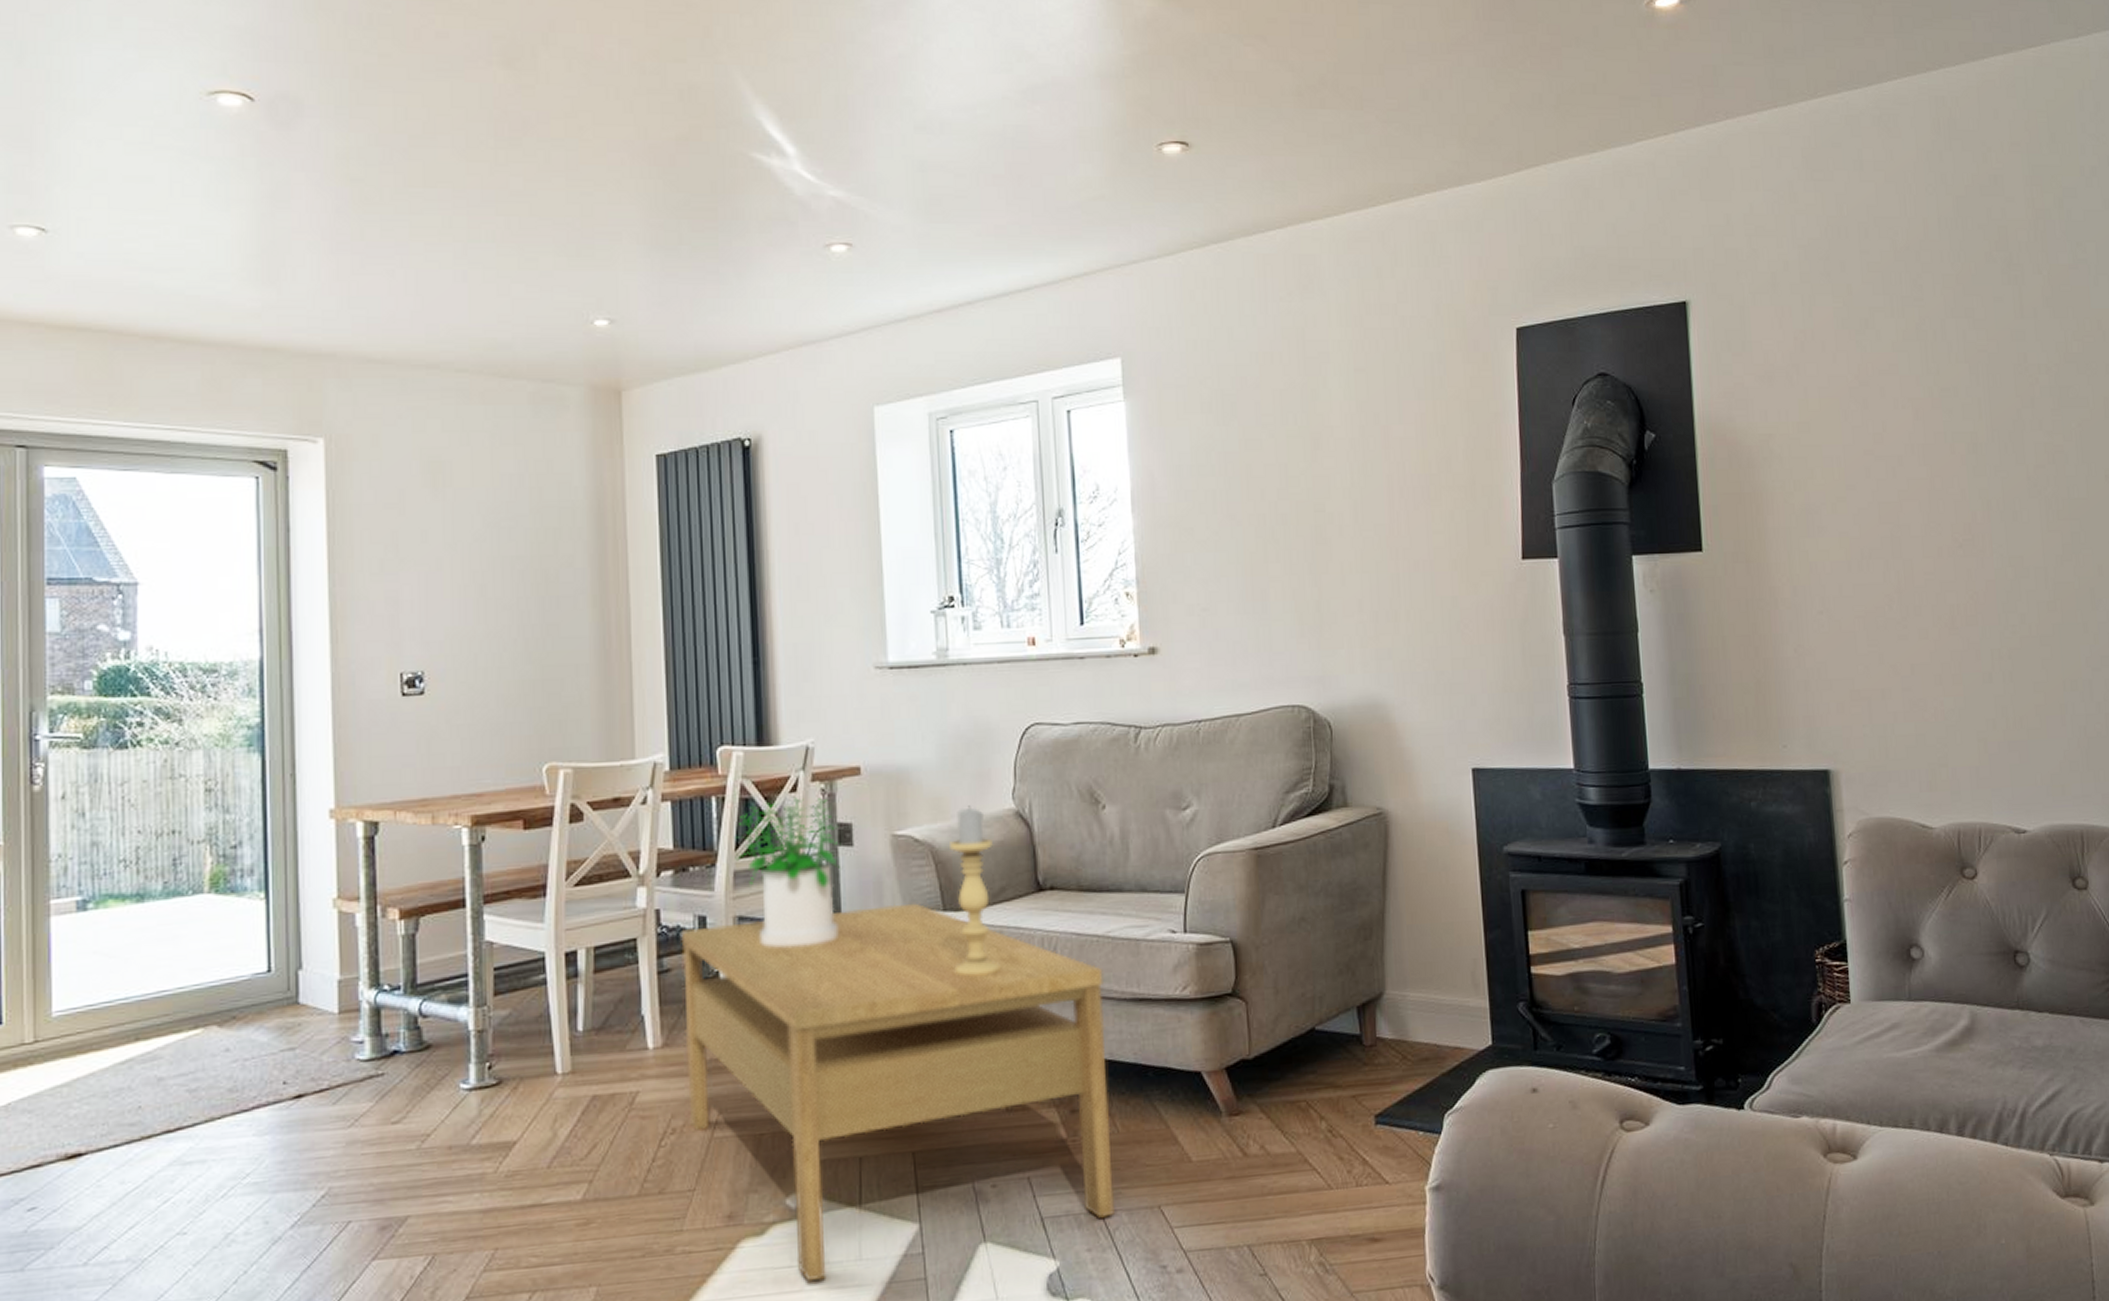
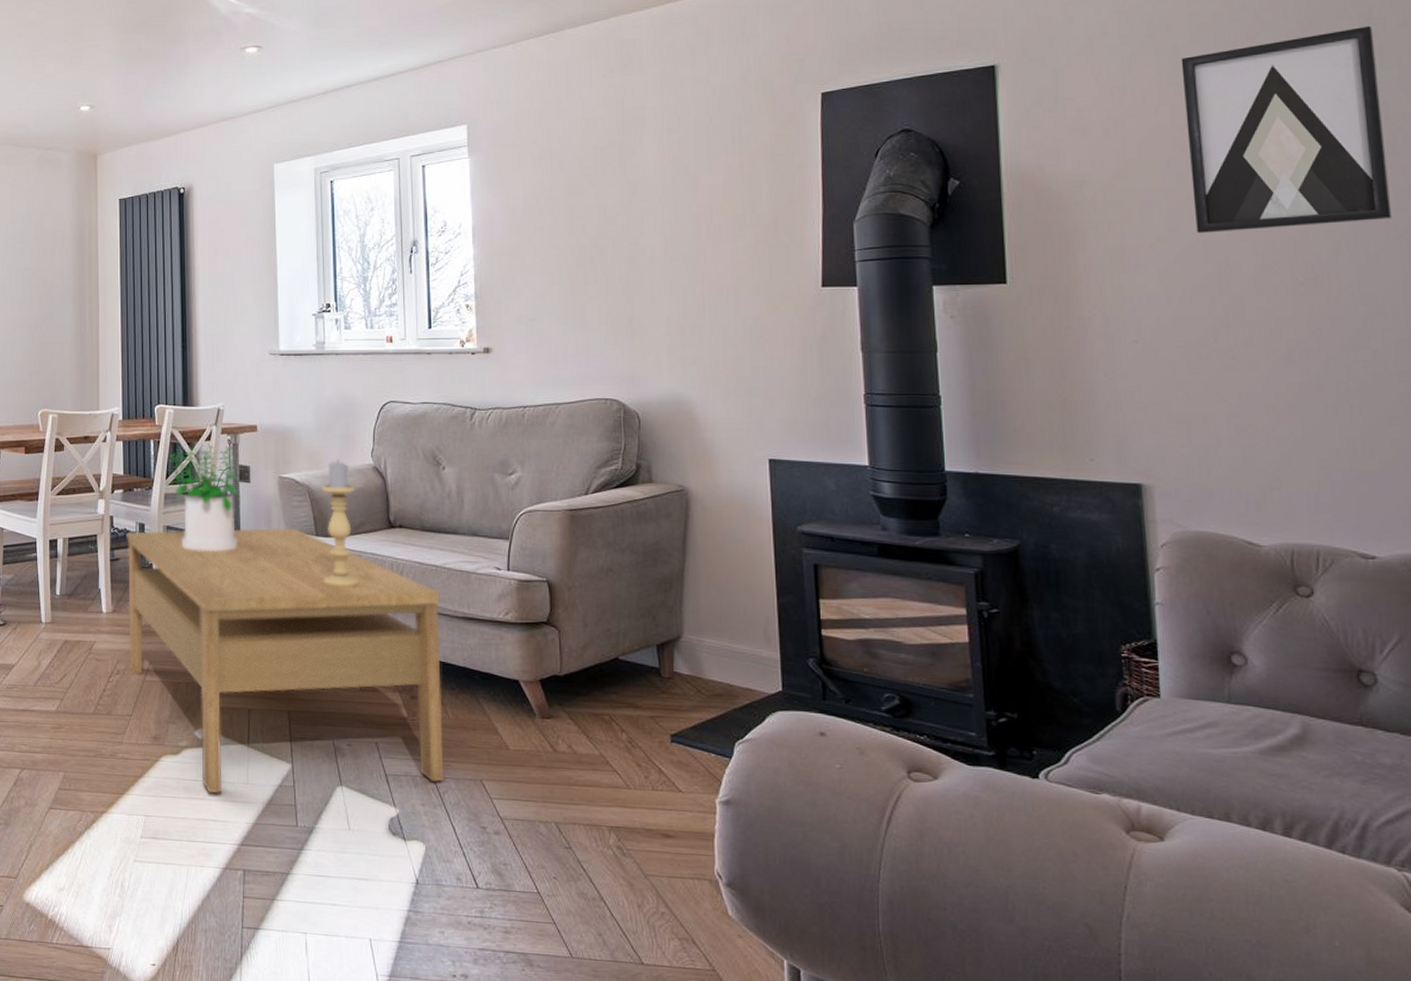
wall art: none [1854,271,2033,493] -> present [1181,25,1393,234]

